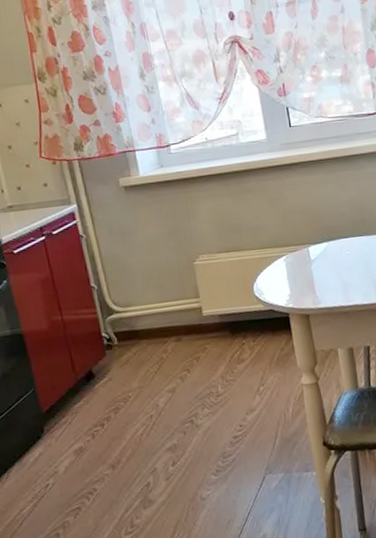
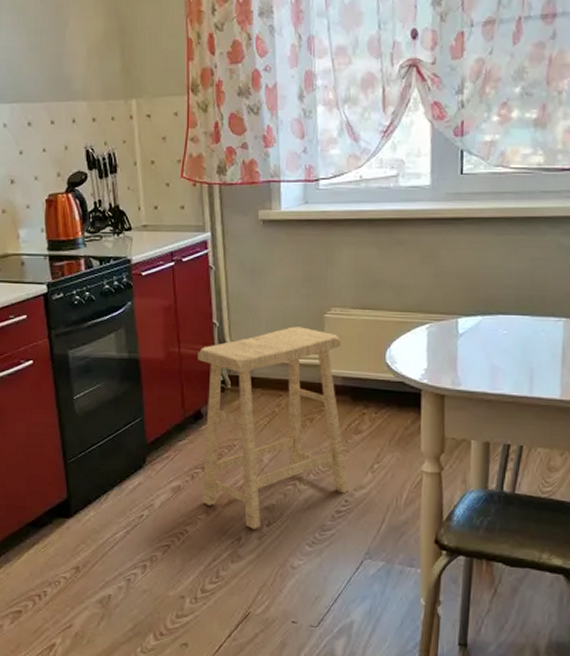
stool: none [80,276,241,472] -> present [198,326,349,529]

